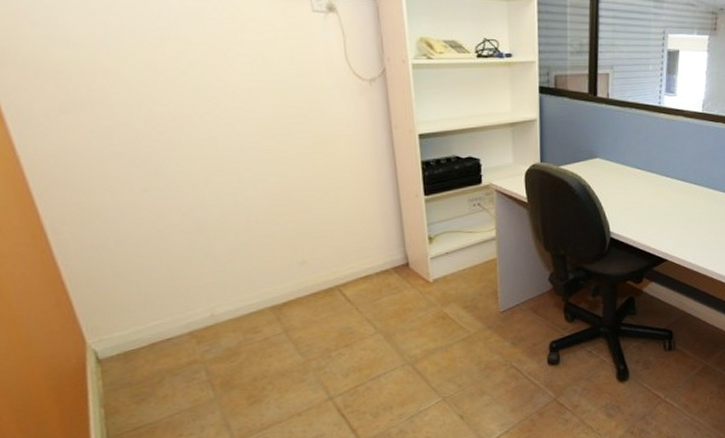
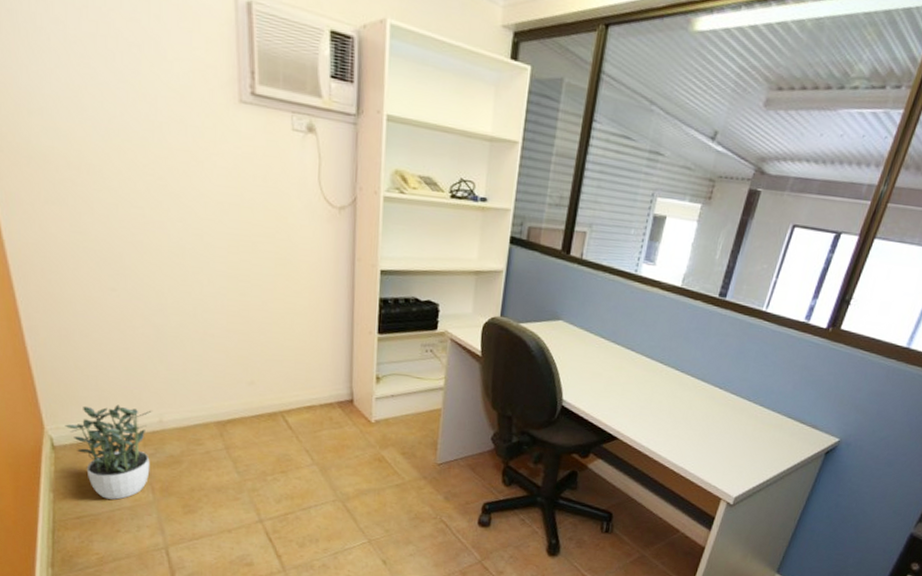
potted plant: none [108,306,207,405] -> present [65,404,152,500]

